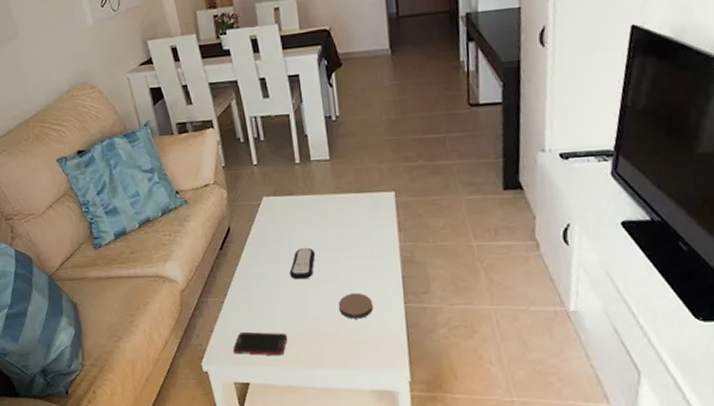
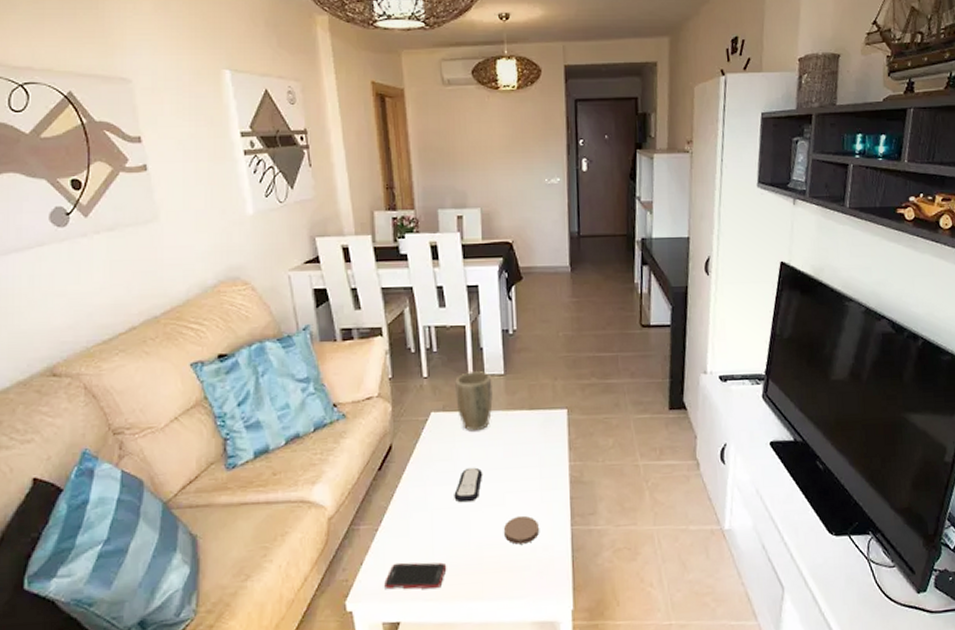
plant pot: none [283,156,321,214] -> present [455,370,493,431]

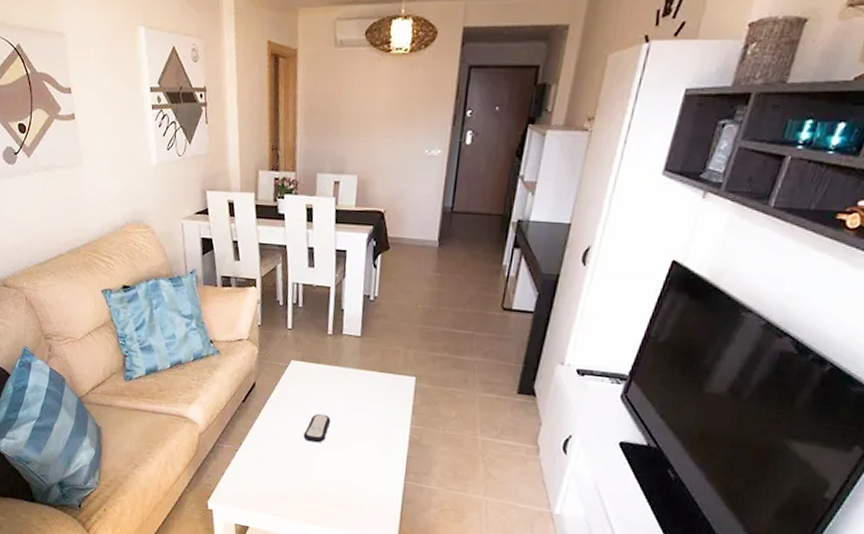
cell phone: present [384,562,447,590] -> none [239,480,291,508]
plant pot: present [455,370,493,431] -> none [314,329,349,383]
coaster: present [503,515,539,545] -> none [343,463,375,488]

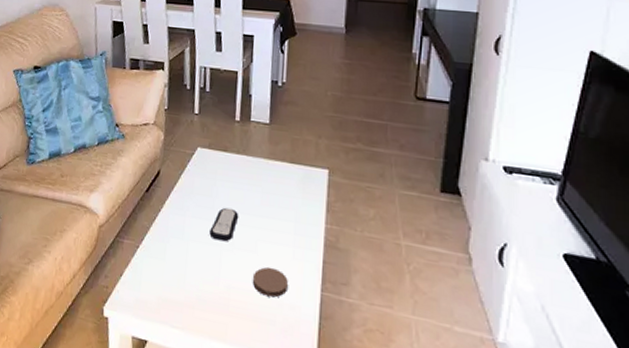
coaster: none [343,463,375,488] -> present [252,267,288,298]

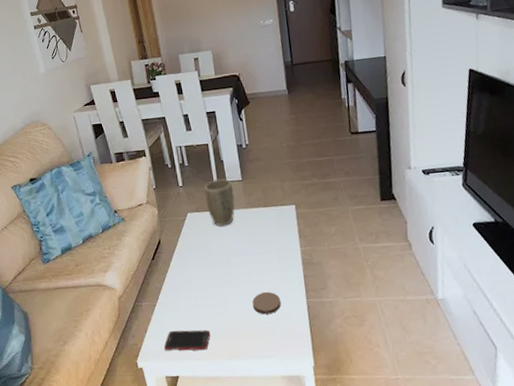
cell phone: none [138,283,196,319] -> present [164,330,211,351]
remote control: present [209,207,238,242] -> none [211,254,232,283]
plant pot: none [221,115,257,174] -> present [204,178,235,227]

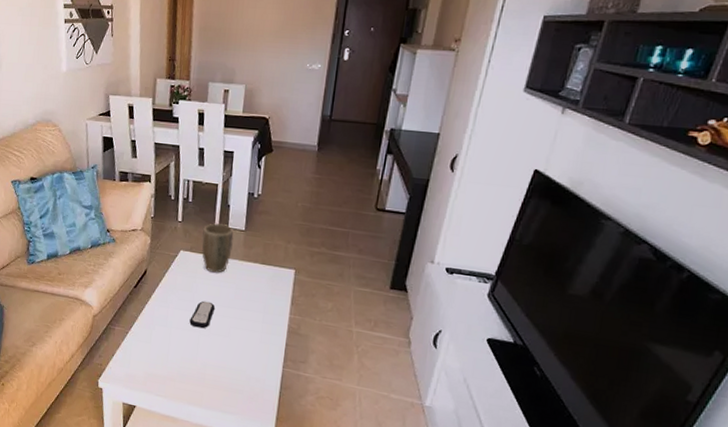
cell phone: present [164,330,211,351] -> none [128,361,177,389]
remote control: none [211,254,232,283] -> present [189,301,215,329]
coaster: present [252,291,281,315] -> none [225,349,255,373]

